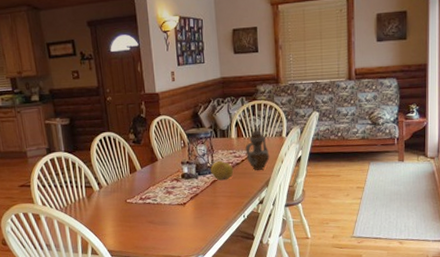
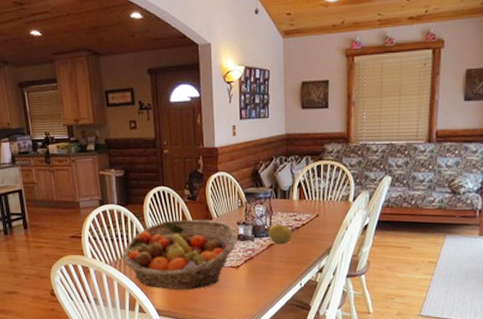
fruit basket: none [71,161,183,231] -> present [122,220,237,290]
teapot: present [245,125,270,170] -> none [307,187,333,236]

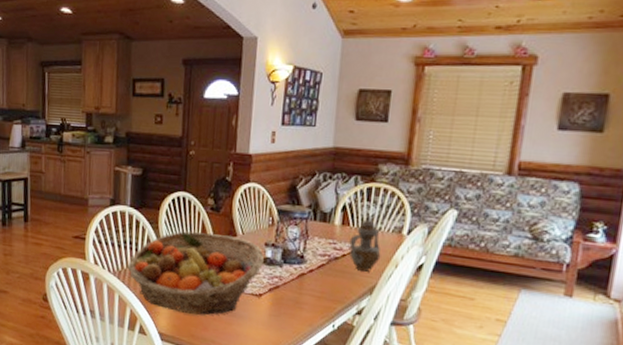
fruit: present [268,223,293,245] -> none [300,249,330,276]
teapot: none [307,187,333,236] -> present [349,214,381,272]

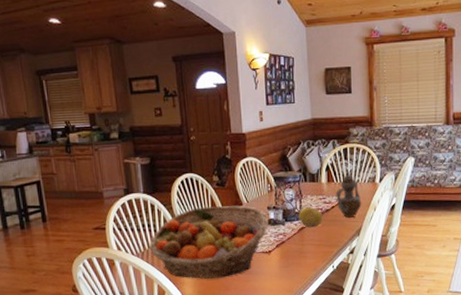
fruit: none [300,249,330,276] -> present [298,206,323,228]

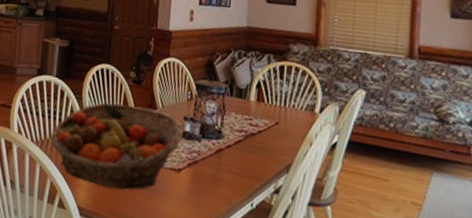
fruit: present [298,206,323,228] -> none [218,125,247,152]
teapot: present [336,170,362,218] -> none [264,91,296,149]

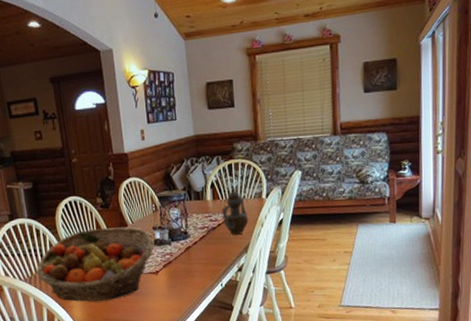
teapot: none [264,91,296,149] -> present [222,186,249,235]

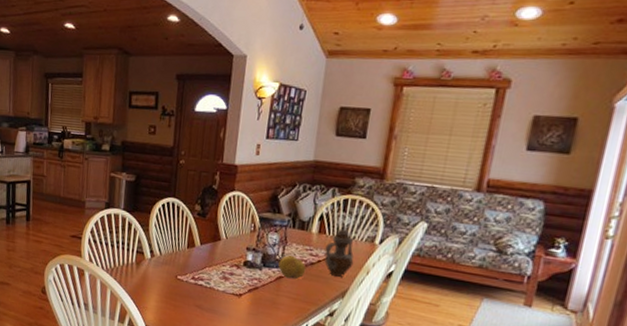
fruit basket: present [36,227,155,302] -> none [119,234,245,312]
fruit: none [184,225,210,247] -> present [278,255,306,280]

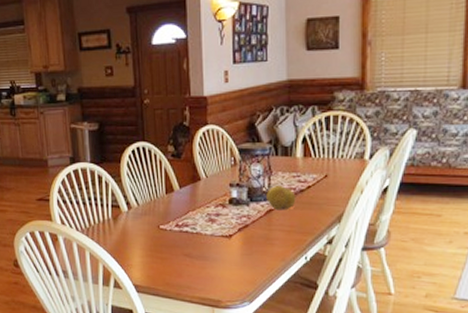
teapot: present [324,223,355,277] -> none [313,143,346,200]

